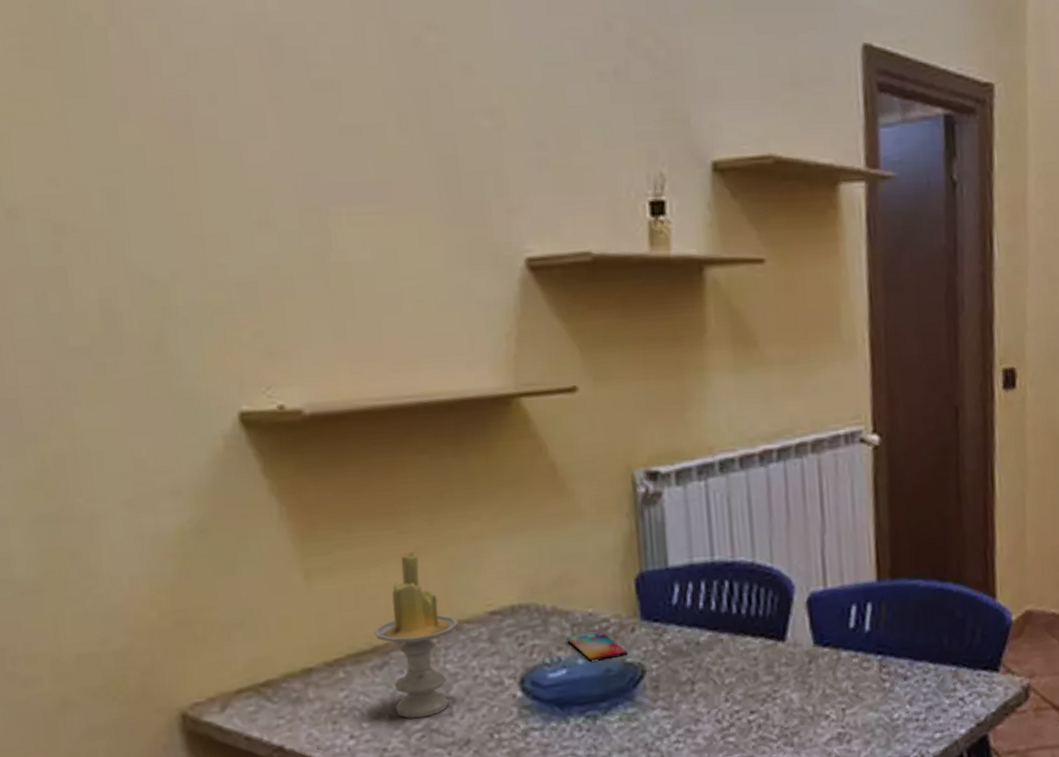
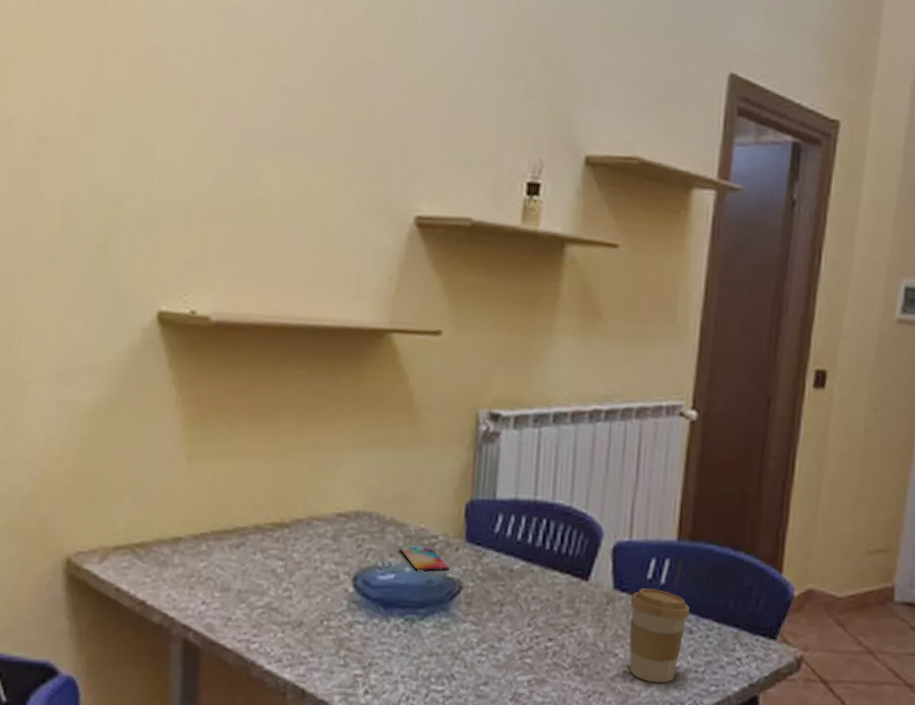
candle: present [374,551,460,719] -> none [237,451,310,597]
coffee cup: none [834,638,901,740] -> present [629,588,690,683]

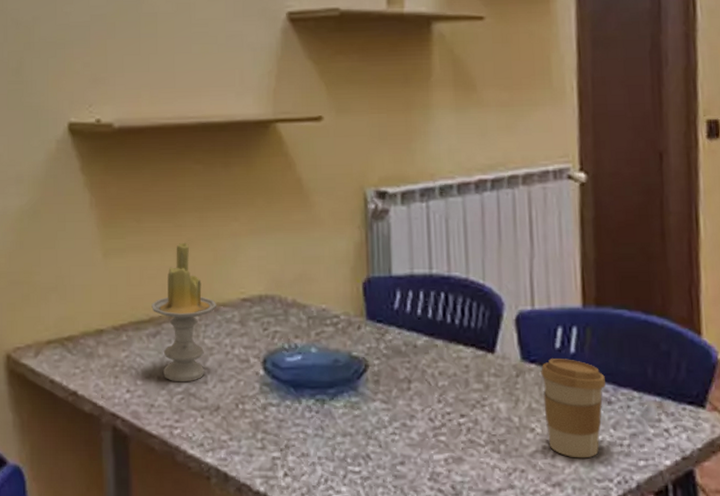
candle: none [237,451,310,597] -> present [151,242,217,382]
smartphone: present [399,545,451,572] -> none [303,324,355,351]

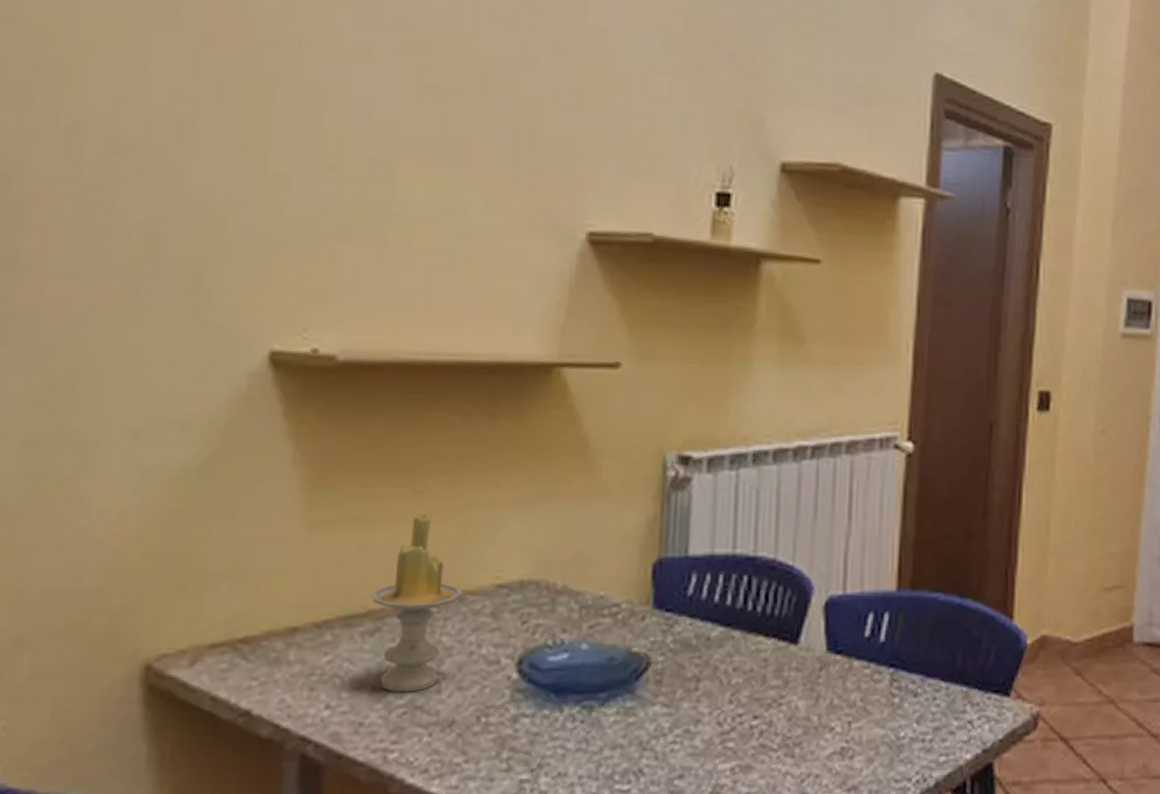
coffee cup: present [541,359,606,459] -> none [846,648,913,758]

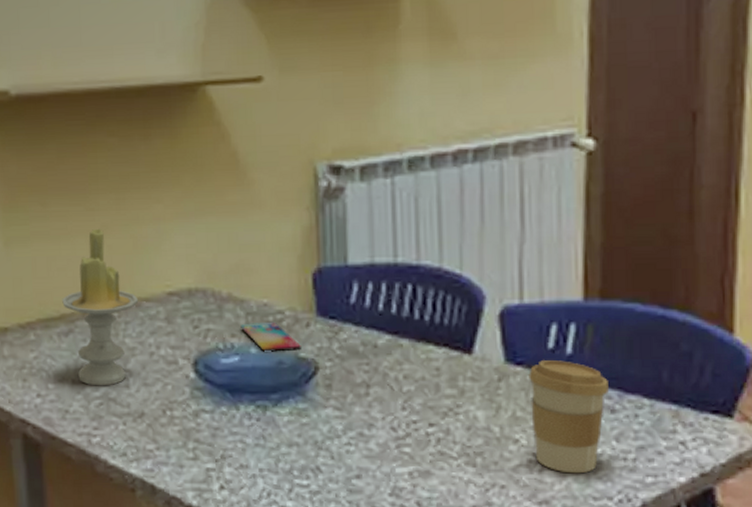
smartphone: none [573,615,636,648] -> present [240,321,303,352]
coffee cup: none [846,648,913,758] -> present [529,360,609,474]

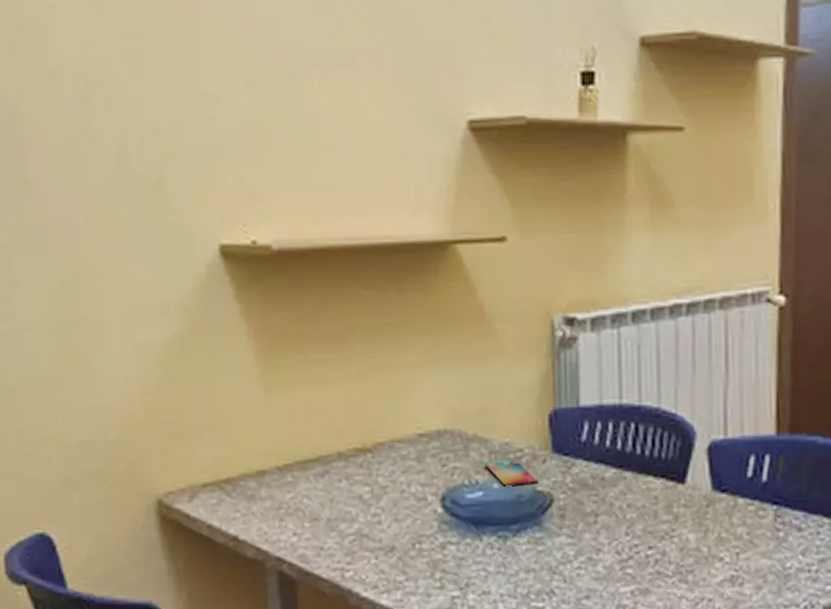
candle: present [62,228,139,386] -> none [319,375,392,523]
coffee cup: present [529,360,609,474] -> none [731,487,796,586]

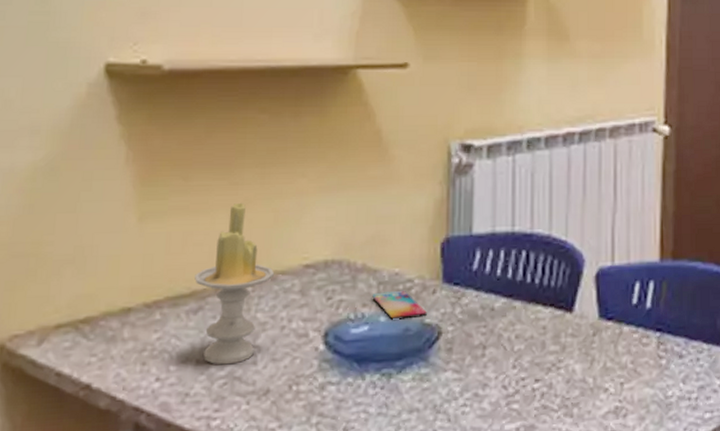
candle: none [319,375,392,523] -> present [195,202,275,365]

